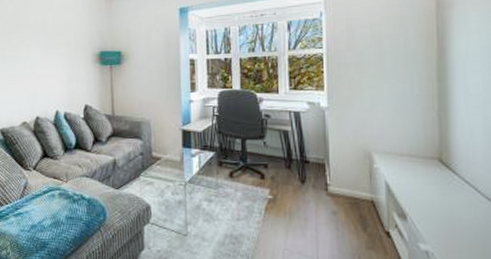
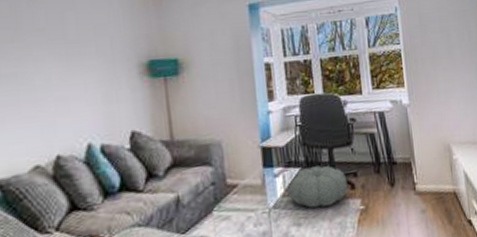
pouf: none [203,153,258,189] -> present [288,166,348,209]

